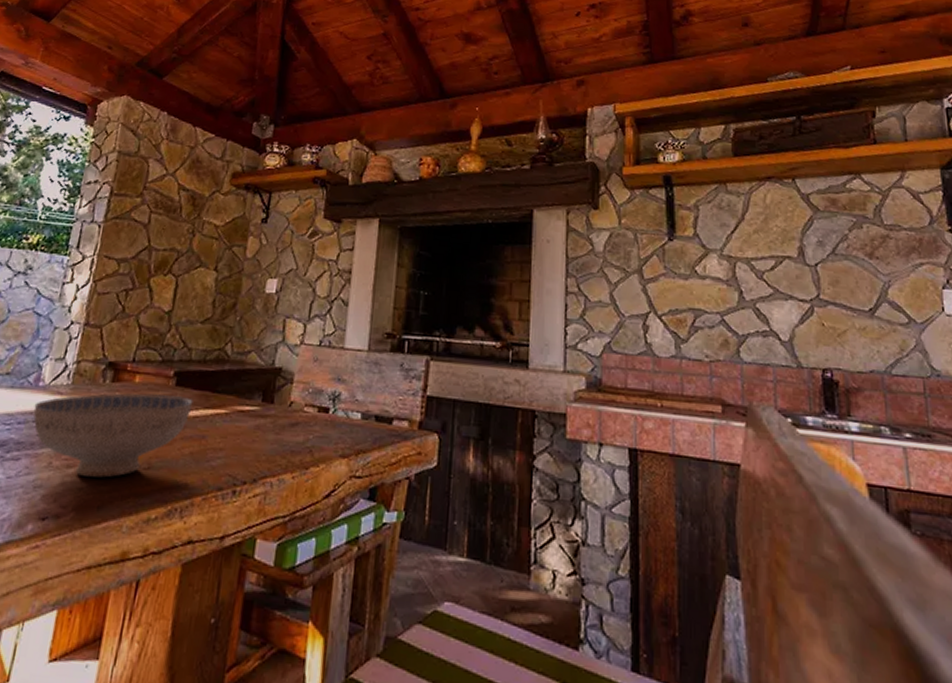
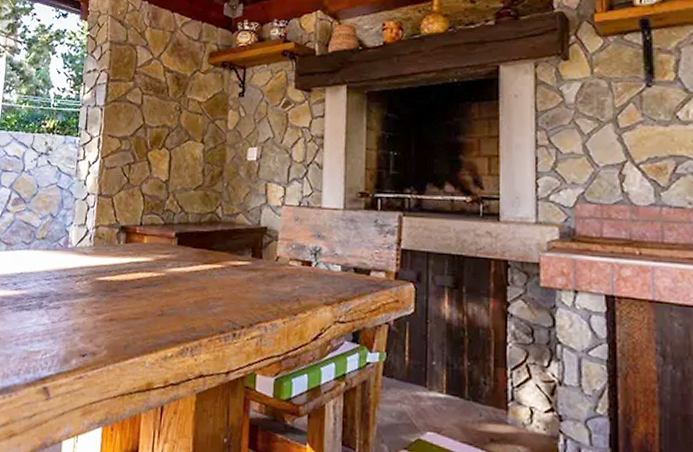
ceramic bowl: present [33,393,193,478] -> none [66,252,193,323]

